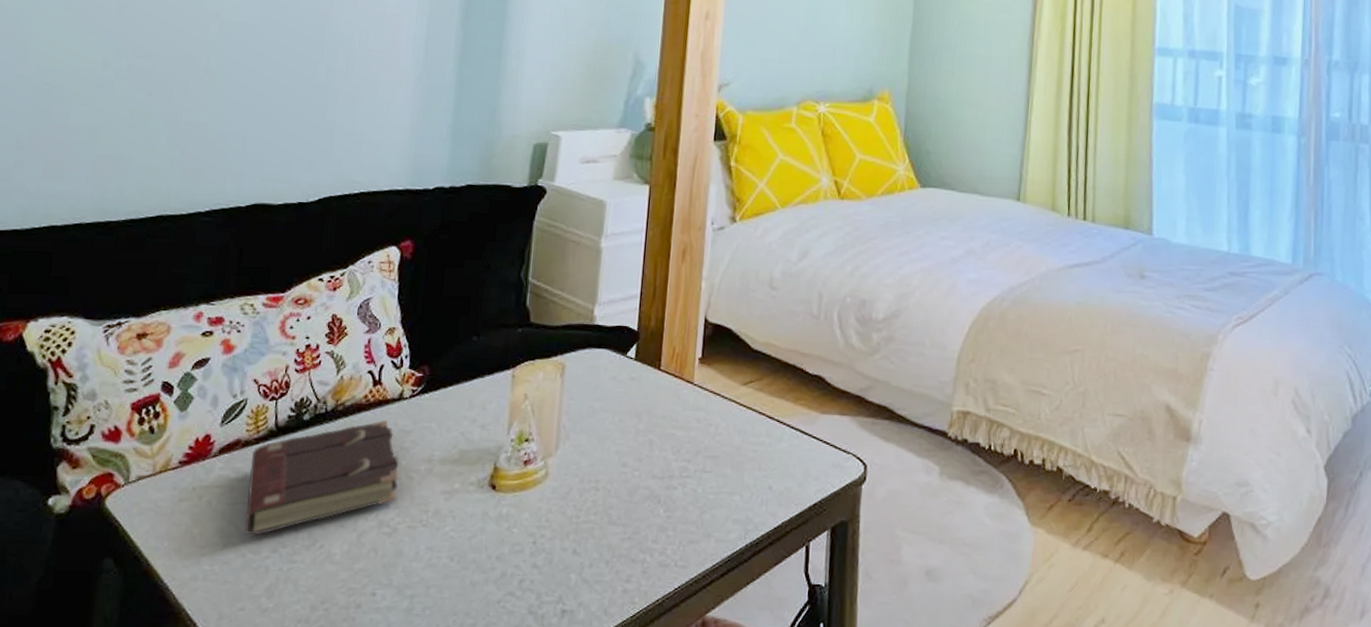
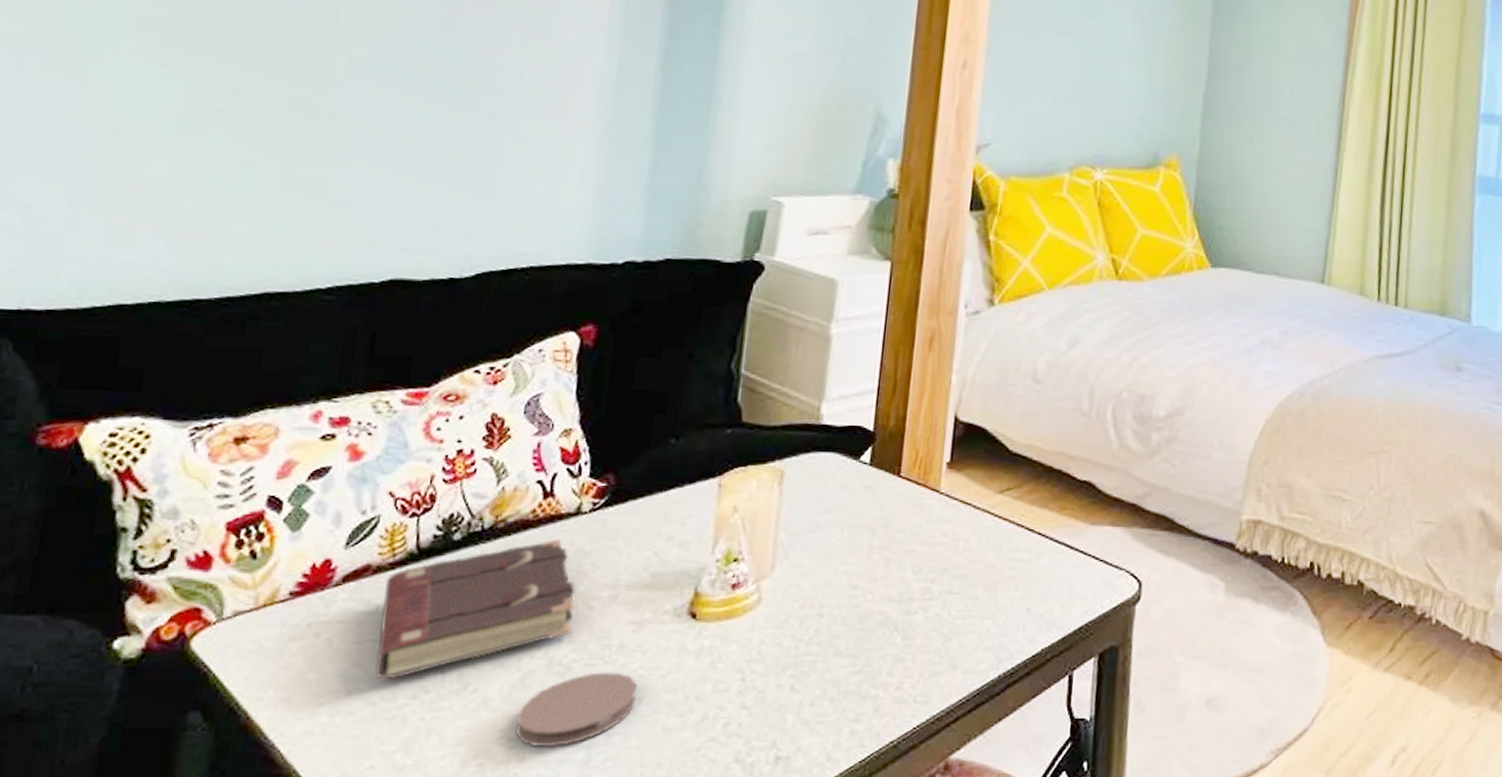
coaster: none [353,532,450,597] -> present [515,671,638,748]

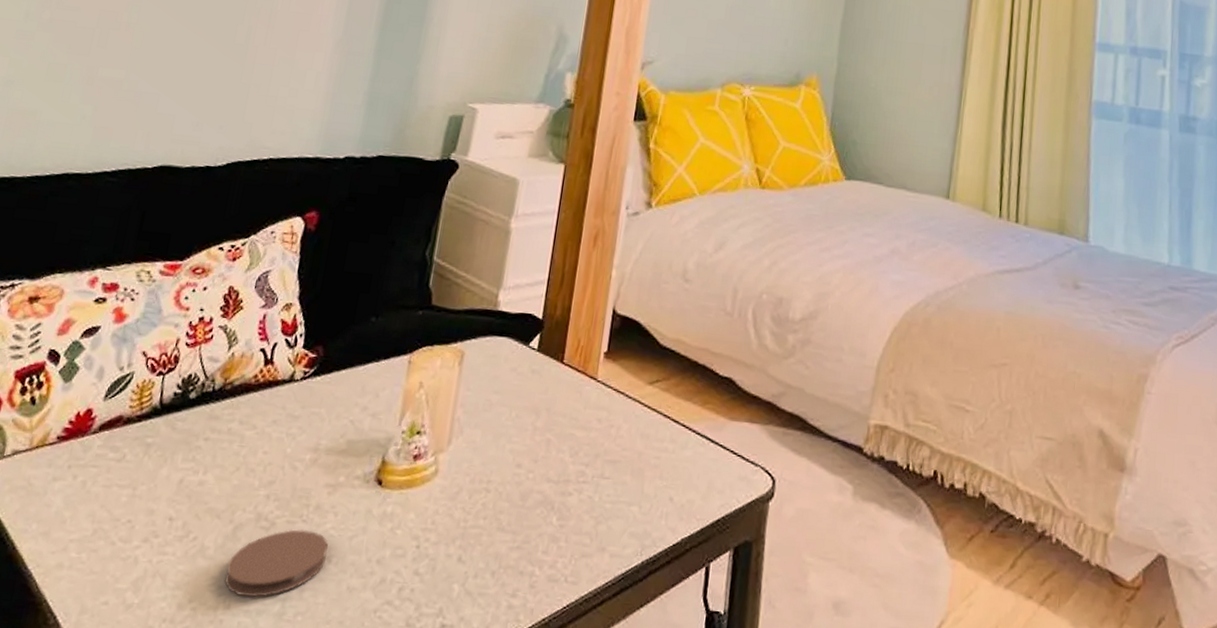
book: present [375,539,575,680] -> none [117,403,284,523]

